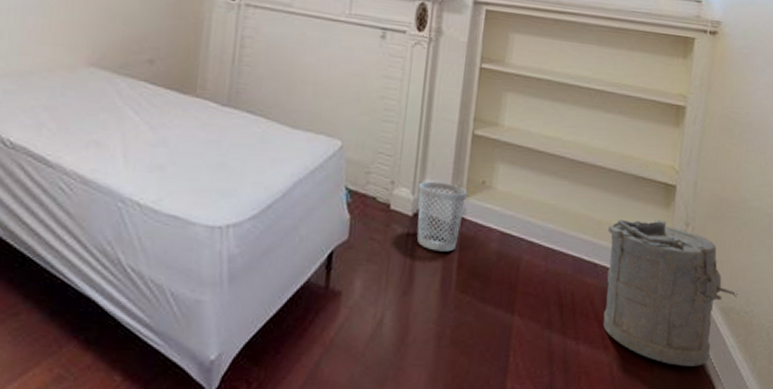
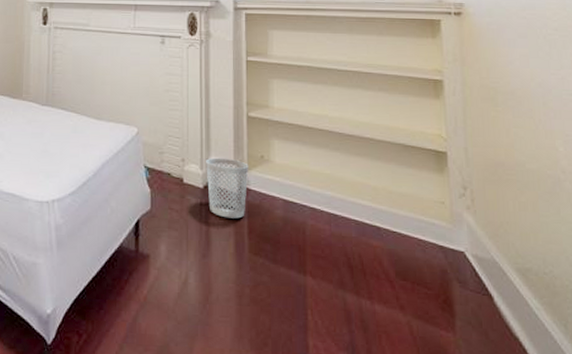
laundry hamper: present [603,219,738,366] -> none [384,185,533,328]

